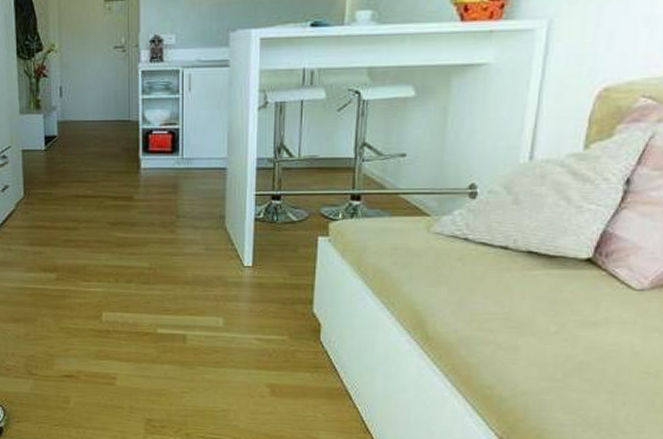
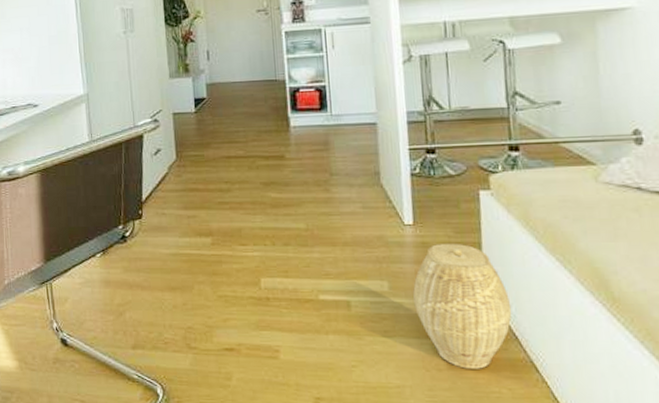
woven basket: none [246,284,335,396] -> present [413,243,512,369]

